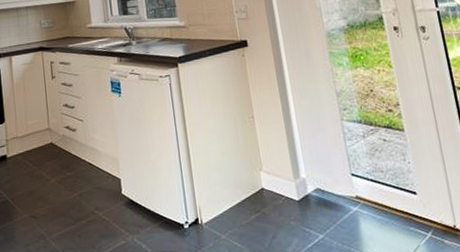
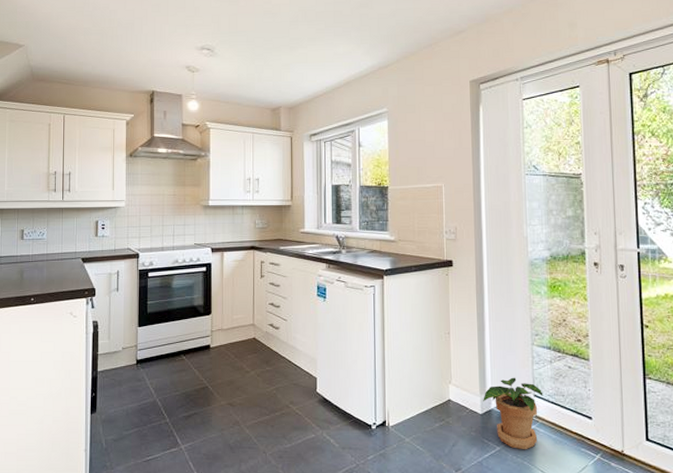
potted plant: none [297,157,362,236] -> present [483,377,543,450]

